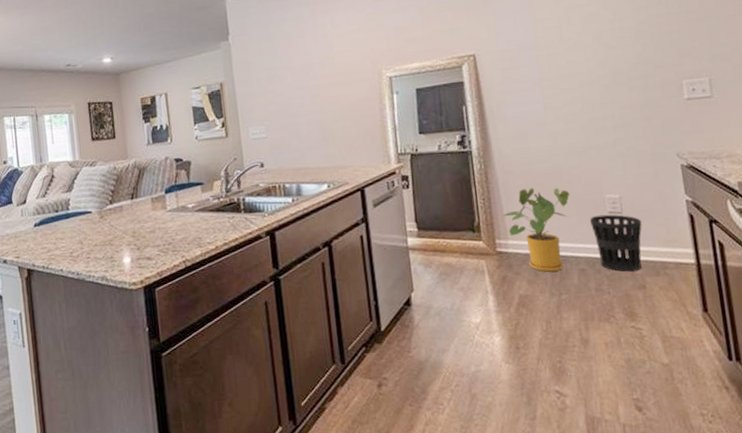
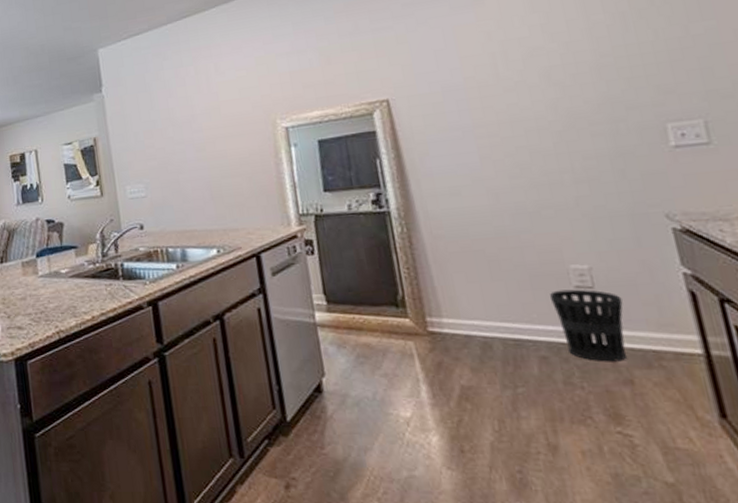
house plant: present [503,188,570,272] -> none [434,256,521,359]

